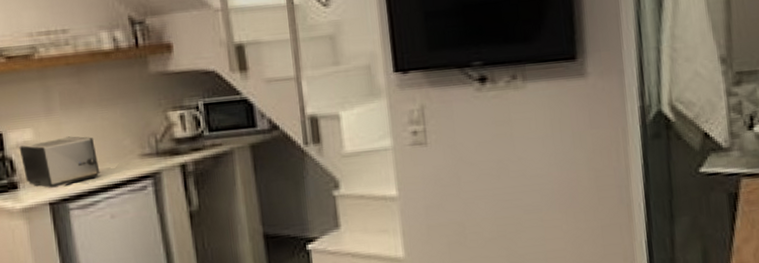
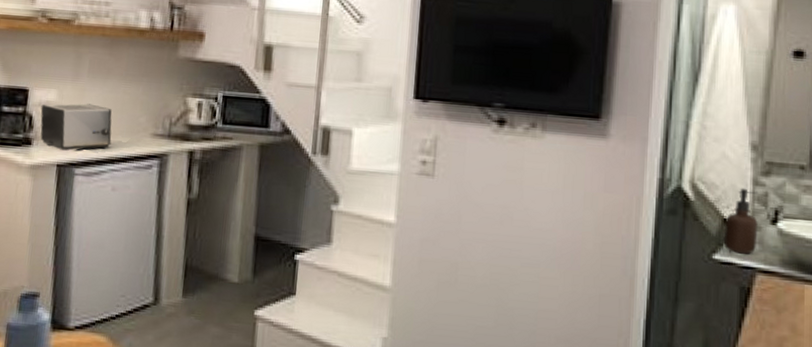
soap dispenser: none [706,100,738,164] -> present [723,188,759,255]

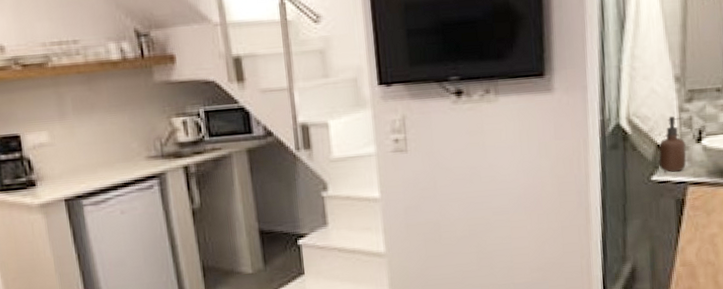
toaster: present [40,103,112,151] -> none [36,139,110,186]

